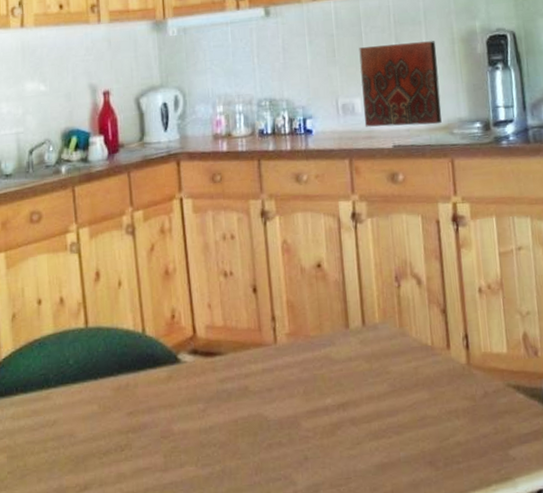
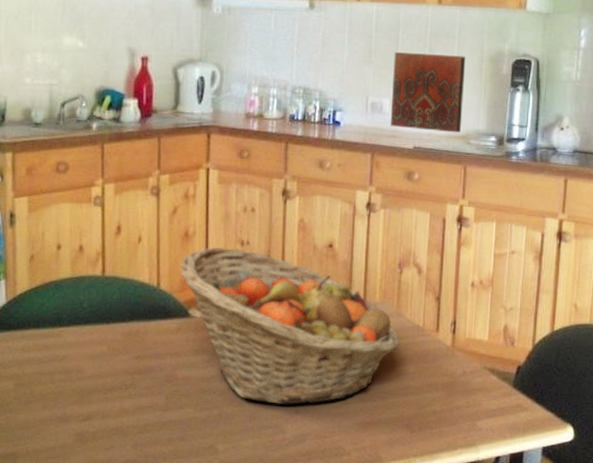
fruit basket: none [164,281,409,453] -> present [180,246,400,405]

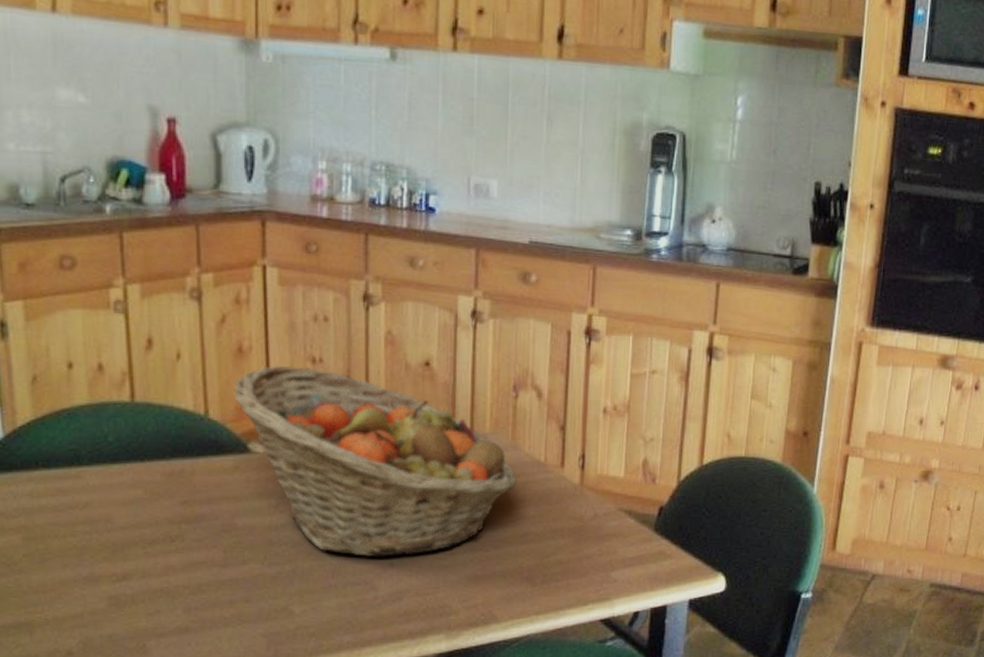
decorative tile: present [390,52,466,133] -> none [499,120,594,225]

